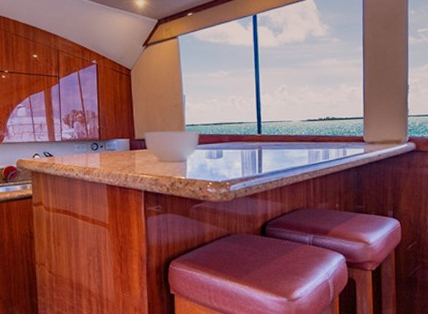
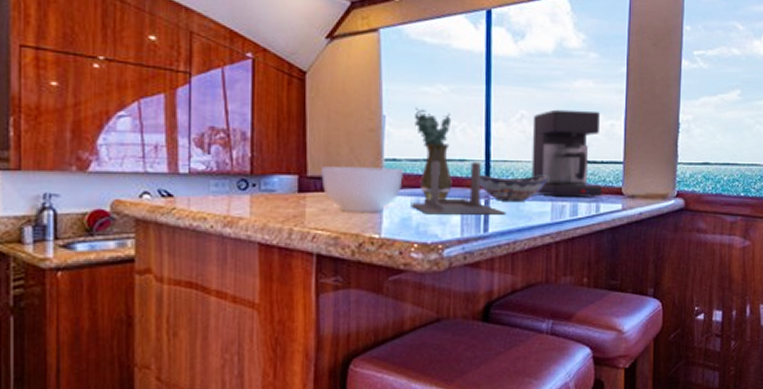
vase: none [205,88,234,151] -> present [415,107,452,199]
napkin holder: none [205,123,274,162] -> present [410,161,506,215]
decorative bowl: none [253,131,306,150] -> present [479,175,550,201]
coffee maker: none [291,81,348,146] -> present [531,109,603,197]

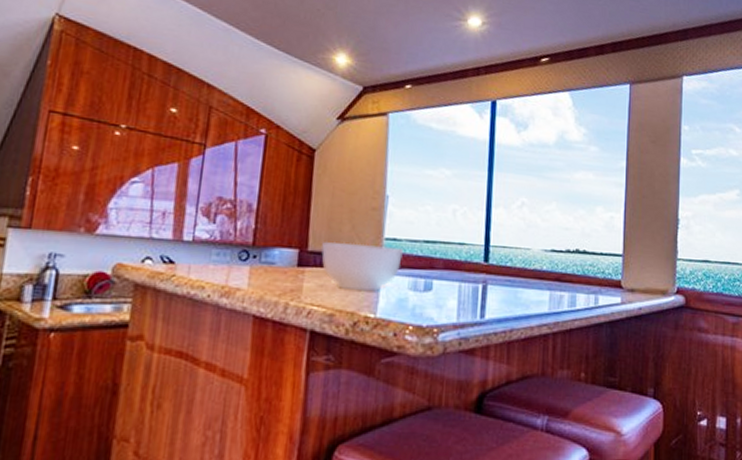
napkin holder: present [410,161,506,215] -> none [408,242,503,301]
vase: present [415,107,452,199] -> none [417,189,453,282]
decorative bowl: present [479,175,550,201] -> none [477,260,548,289]
coffee maker: present [531,109,603,197] -> none [530,198,602,289]

